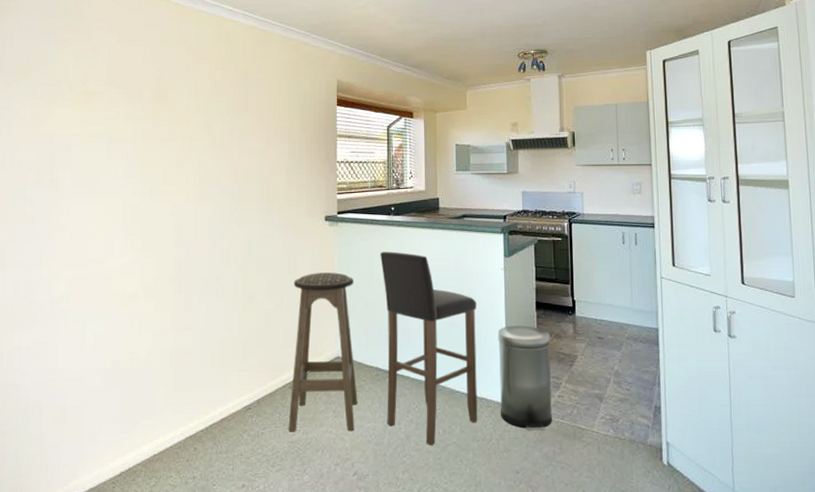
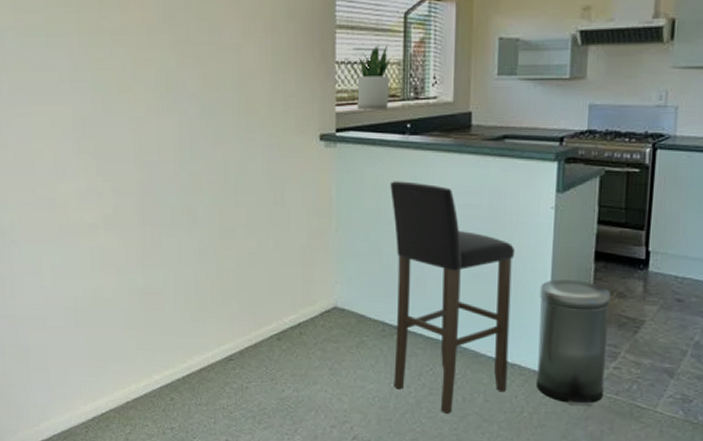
stool: present [288,272,358,432] -> none [276,206,359,391]
planter: none [352,148,378,198] -> present [356,44,390,110]

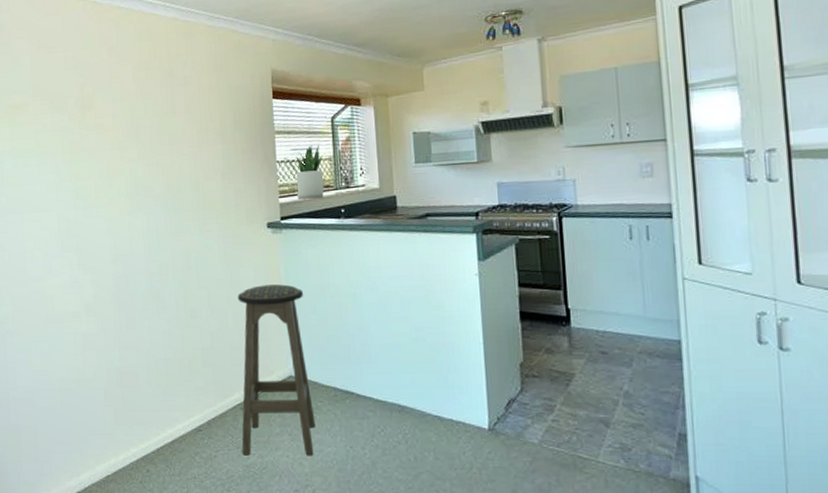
stool: none [276,206,359,391] -> present [237,284,316,456]
bar stool: present [390,181,516,414] -> none [331,259,455,473]
pedal bin: present [537,279,611,407] -> none [474,339,546,460]

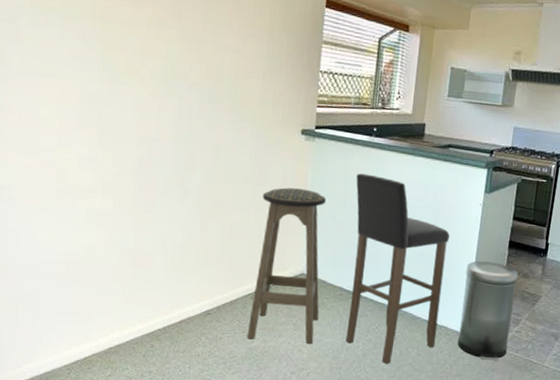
planter: present [294,144,324,201] -> none [334,60,365,115]
bar stool: none [331,259,455,473] -> present [346,173,450,364]
pedal bin: none [474,339,546,460] -> present [458,261,518,361]

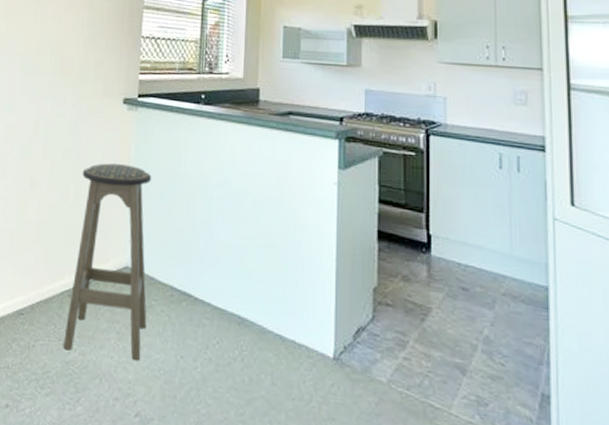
bar stool: present [346,173,450,364] -> none [180,146,301,395]
pedal bin: present [458,261,518,361] -> none [325,256,396,402]

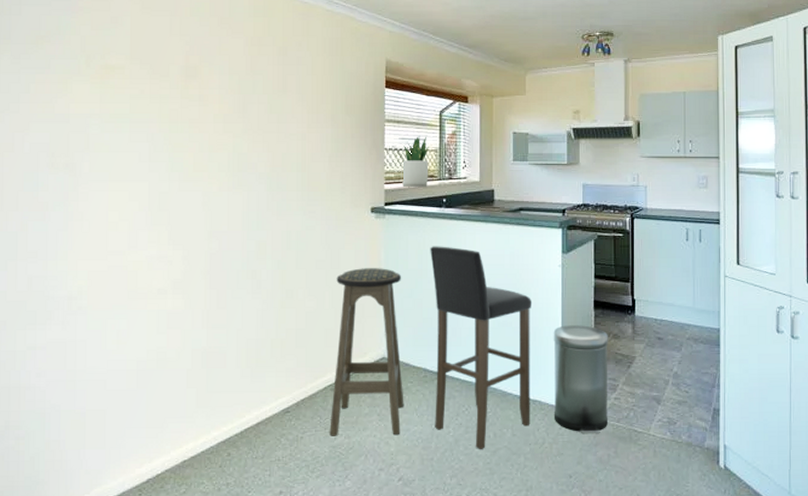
planter: none [157,24,189,81] -> present [401,135,429,188]
bar stool: none [180,146,301,395] -> present [430,246,533,449]
pedal bin: none [325,256,396,402] -> present [553,325,608,434]

